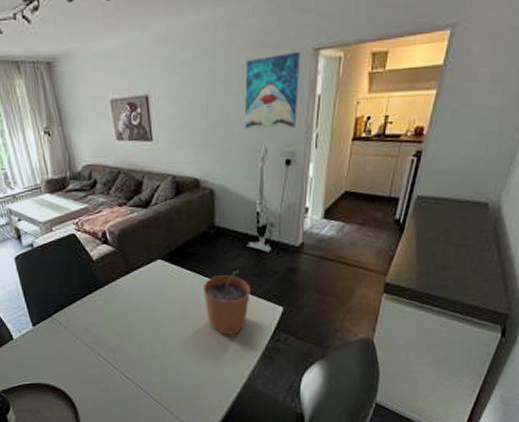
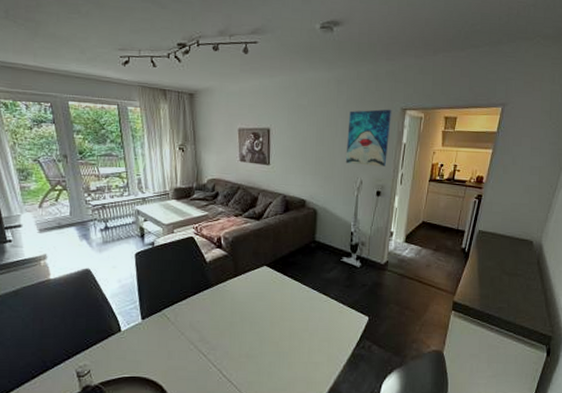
plant pot: present [202,269,250,335] -> none [300,280,342,340]

